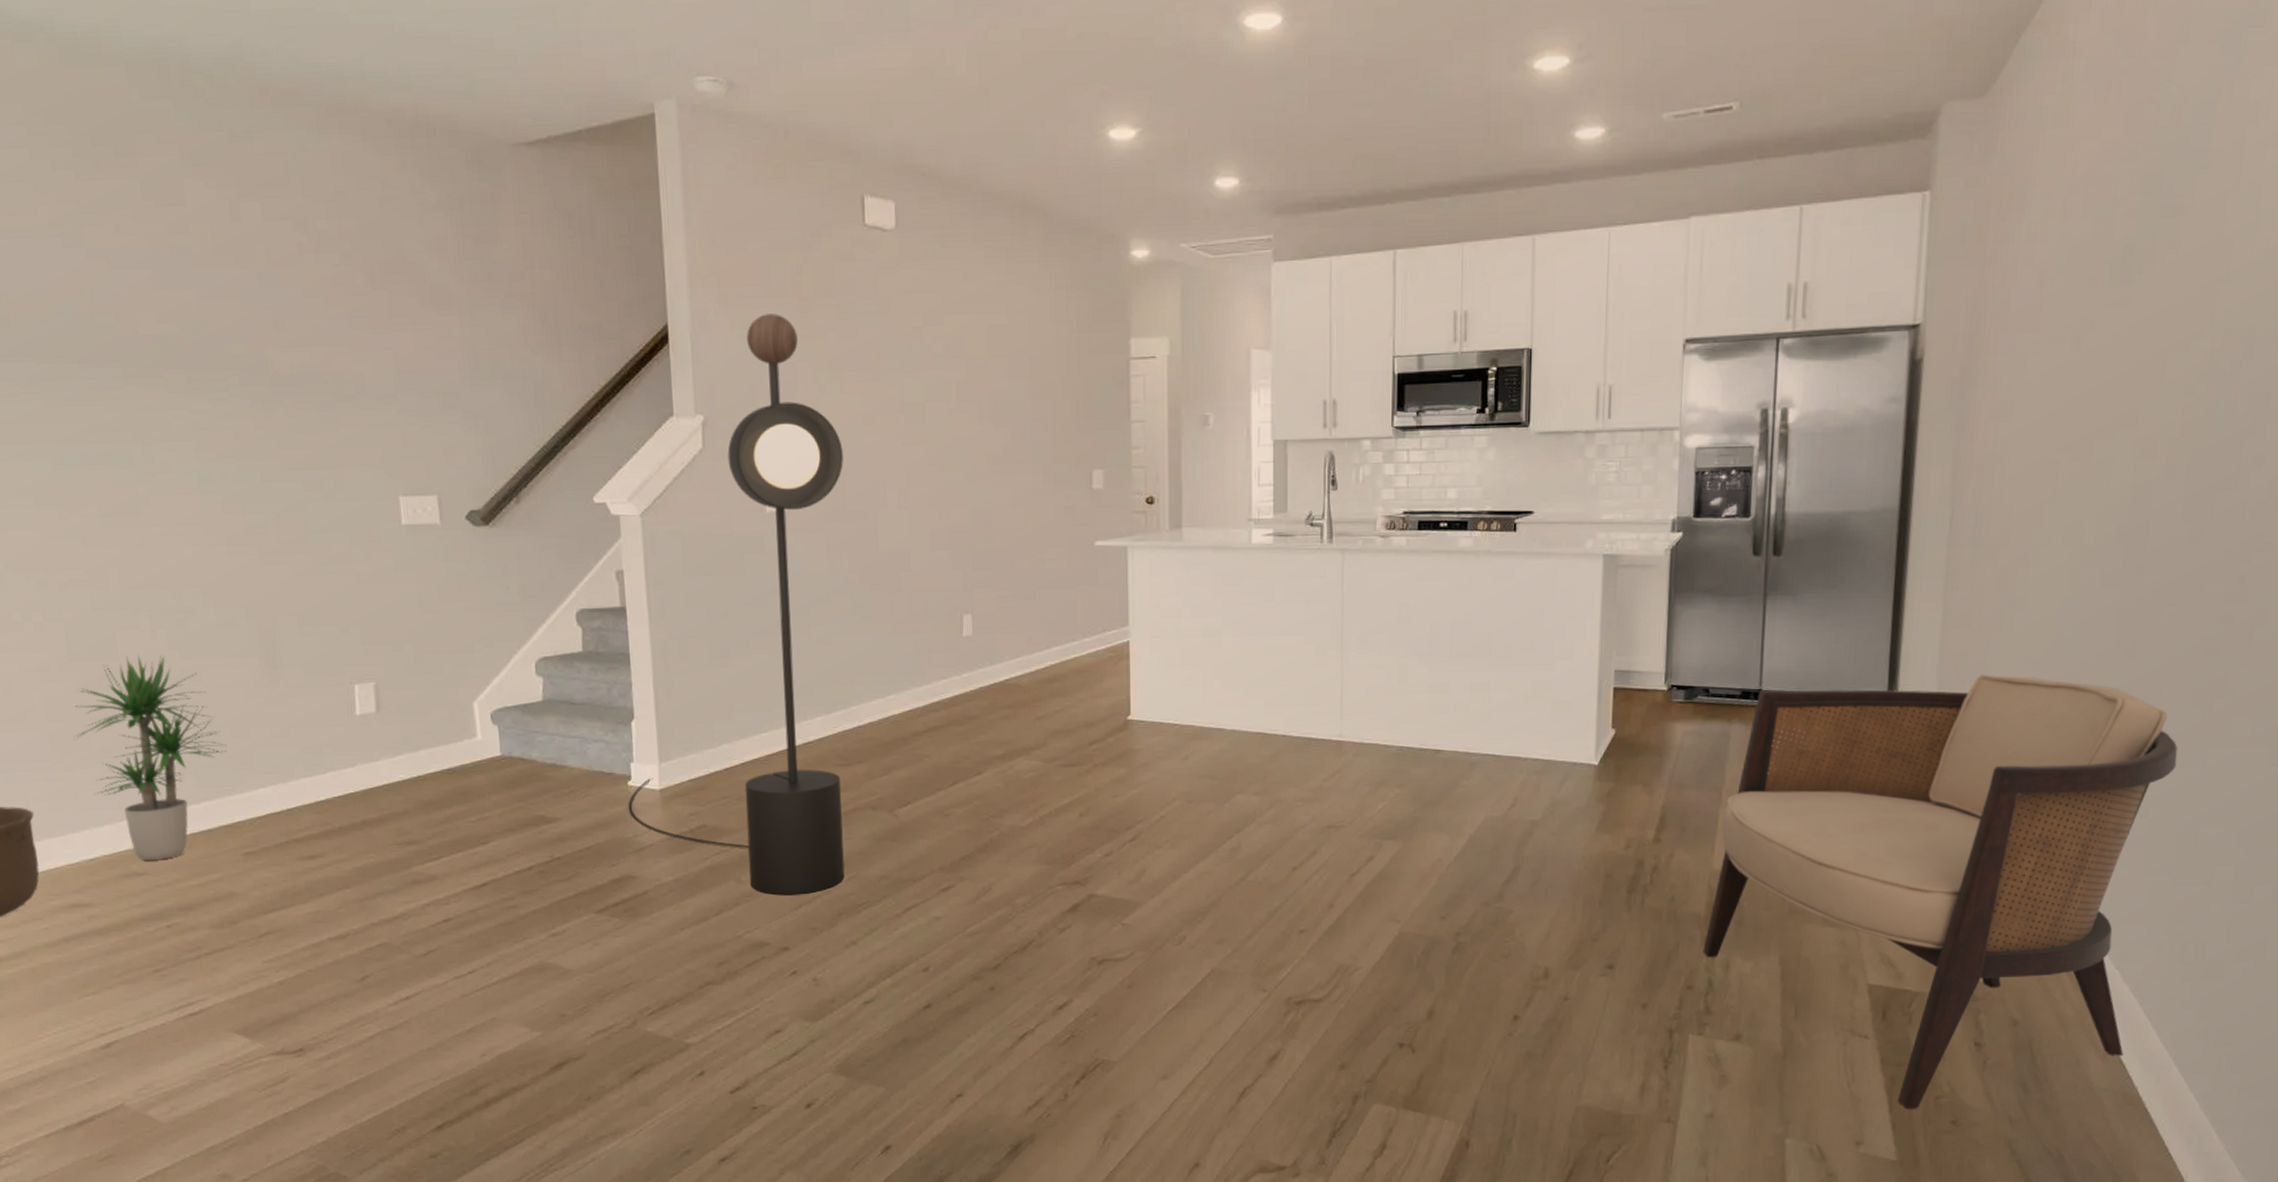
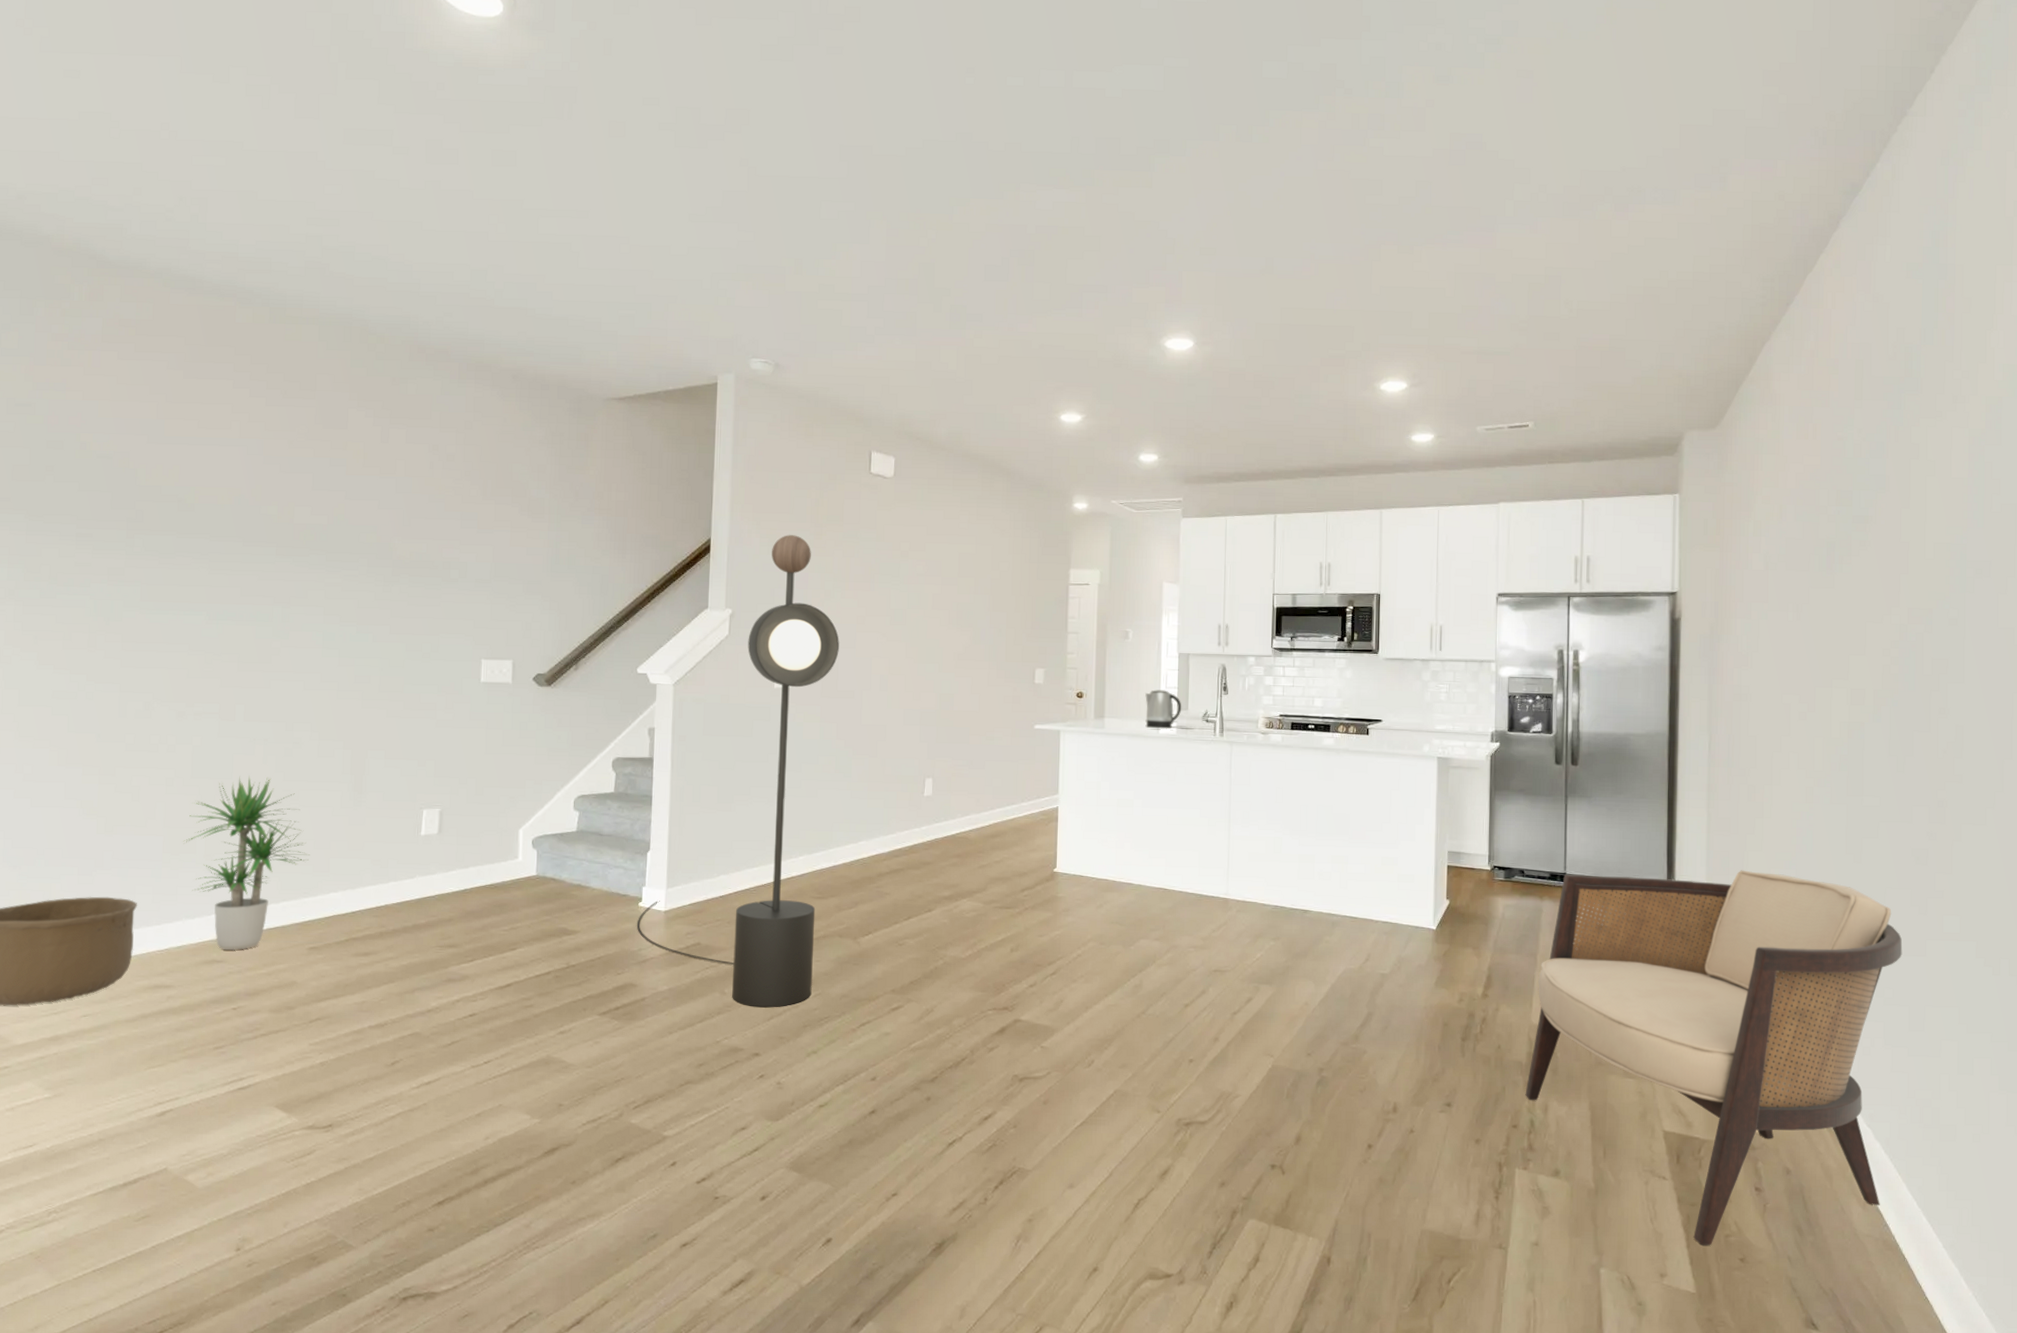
kettle: none [1232,488,1280,538] -> present [1145,689,1182,729]

